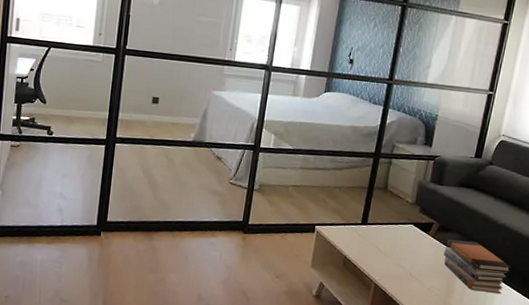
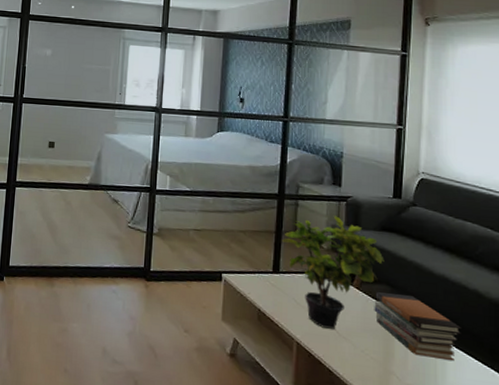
potted plant: none [373,173,459,272] -> present [282,216,384,329]

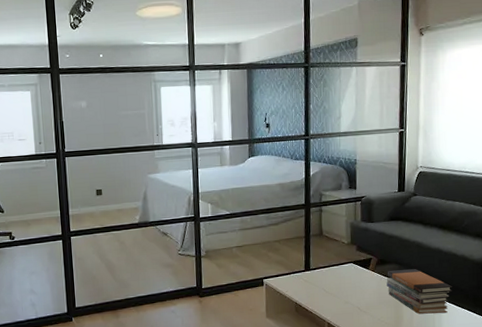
potted plant: present [282,216,384,329] -> none [311,215,393,307]

